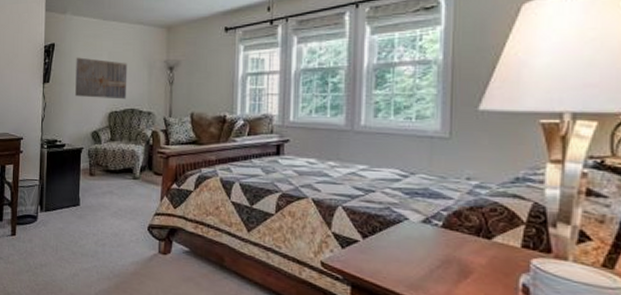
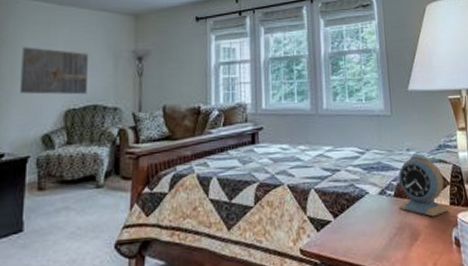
alarm clock: none [446,186,519,257] -> present [398,156,449,217]

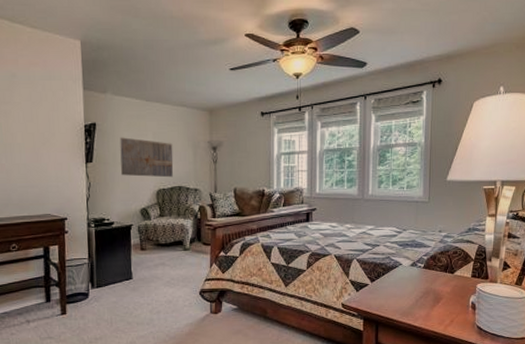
alarm clock: present [398,156,449,217] -> none [426,236,470,286]

